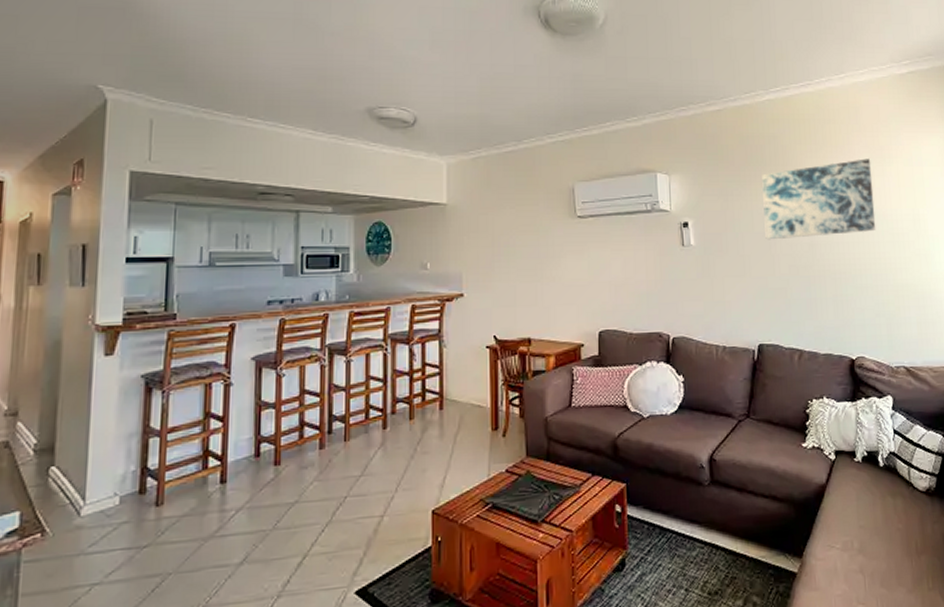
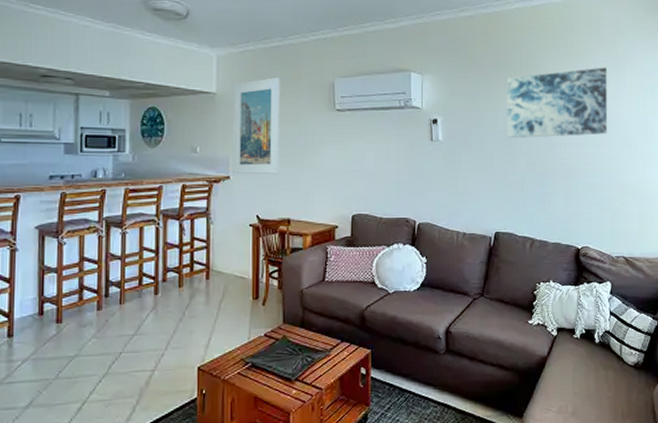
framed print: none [465,185,518,292] -> present [232,77,281,175]

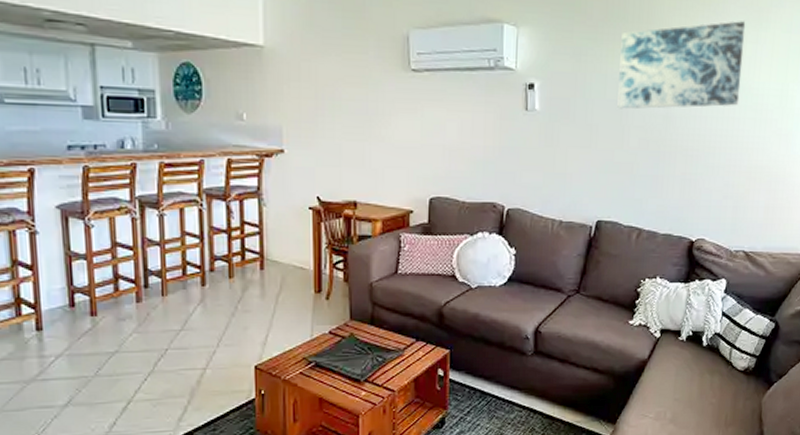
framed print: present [232,77,281,175] -> none [285,27,343,149]

